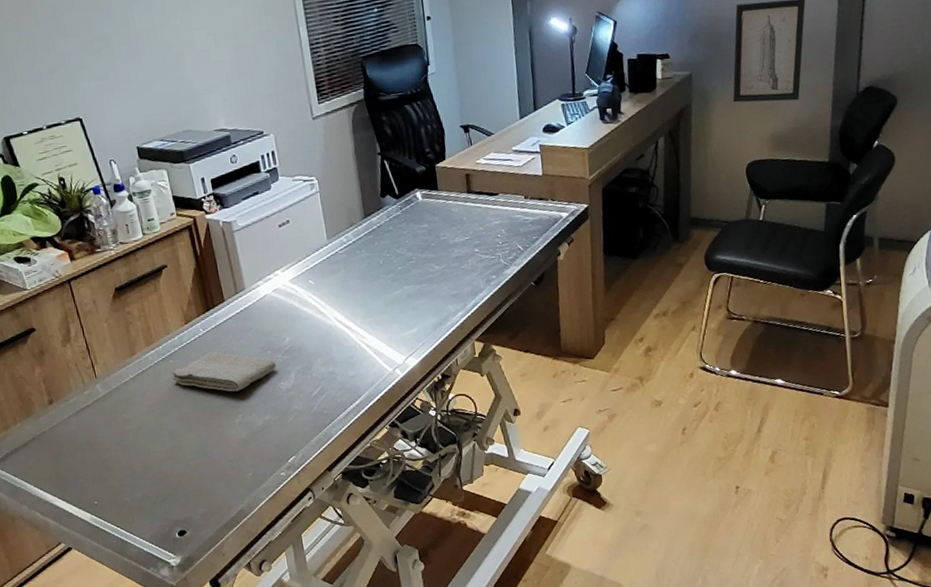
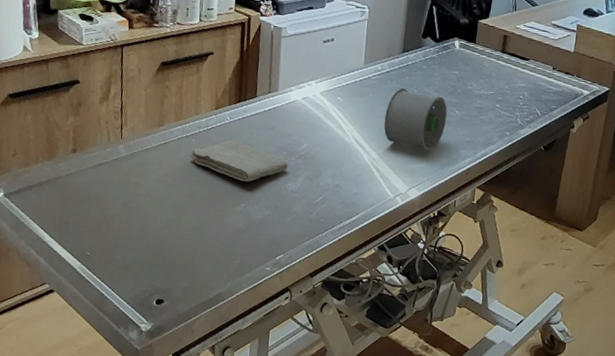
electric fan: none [362,255,428,316] -> present [384,88,447,152]

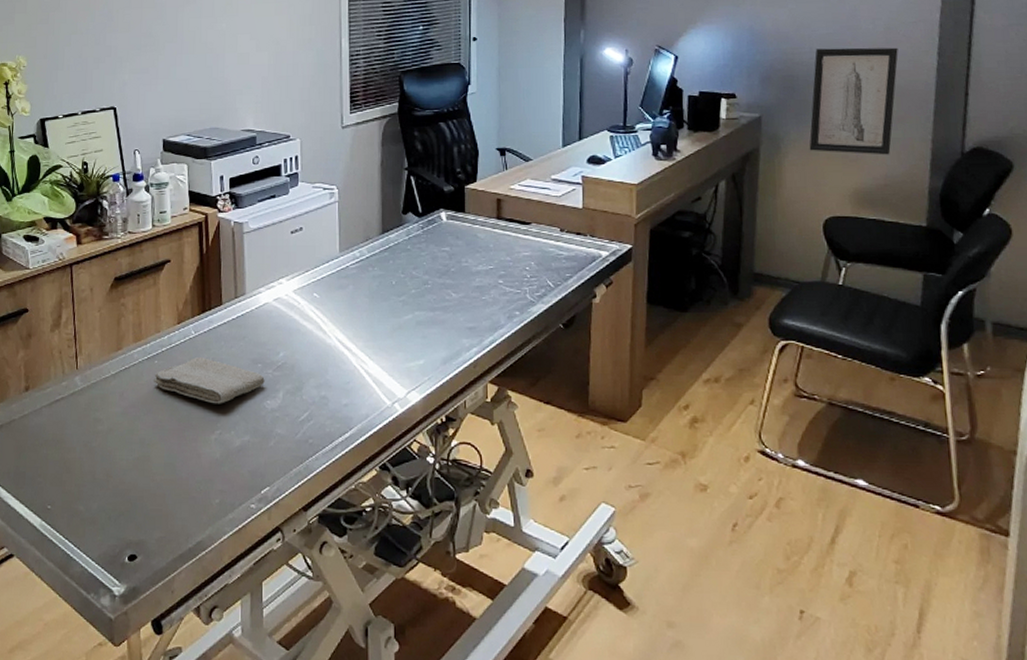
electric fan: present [384,88,447,152] -> none [370,275,442,346]

